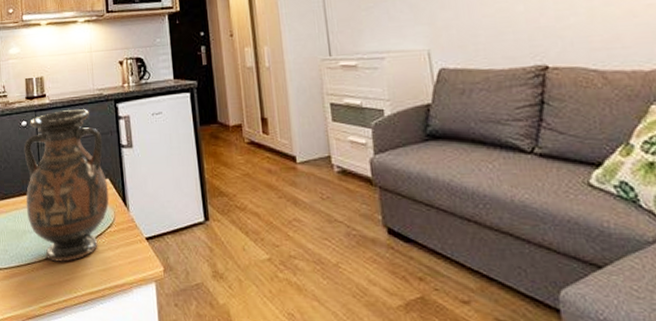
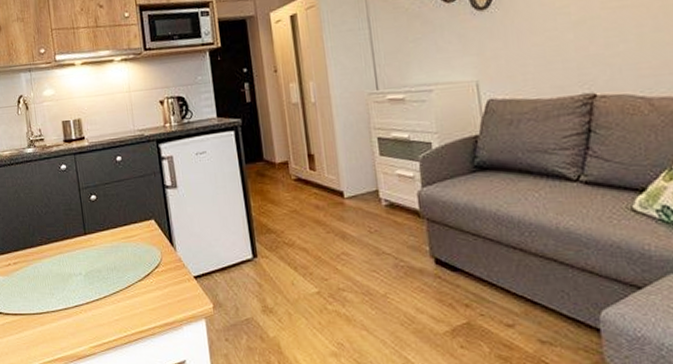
vase: present [23,109,109,262] -> none [64,151,156,303]

